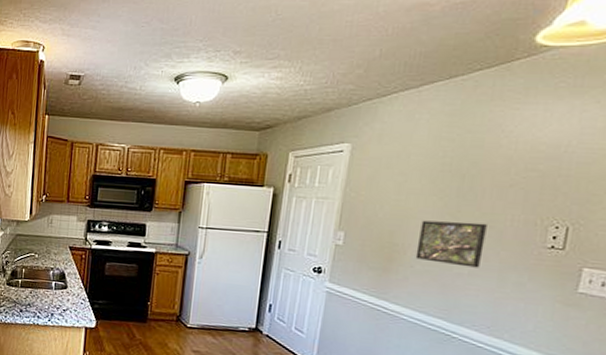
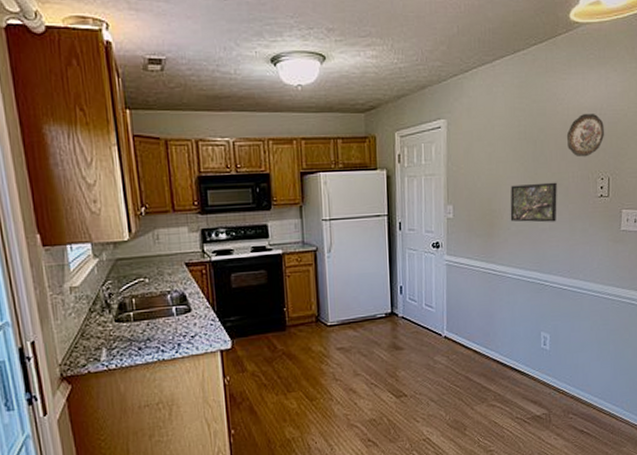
decorative plate: none [509,150,570,200] -> present [566,114,604,157]

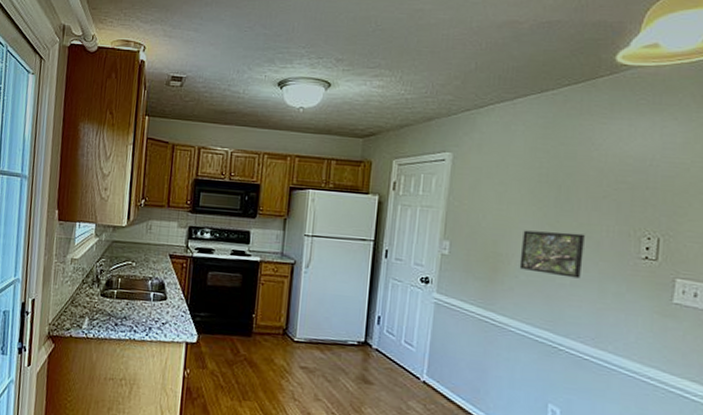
decorative plate: present [566,114,604,157] -> none [601,163,655,211]

